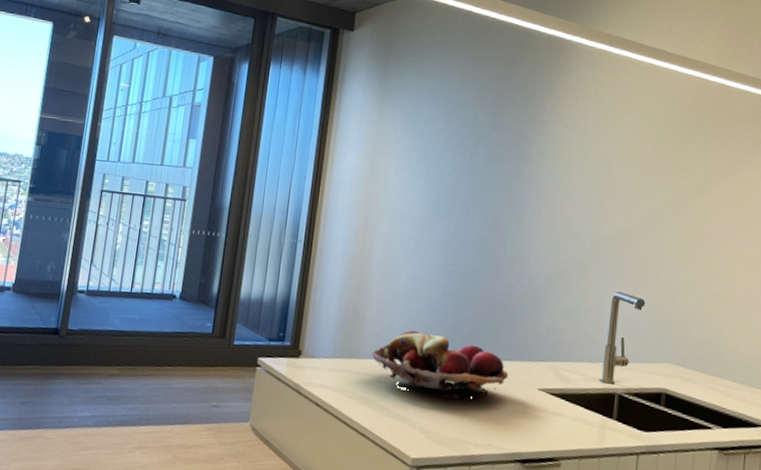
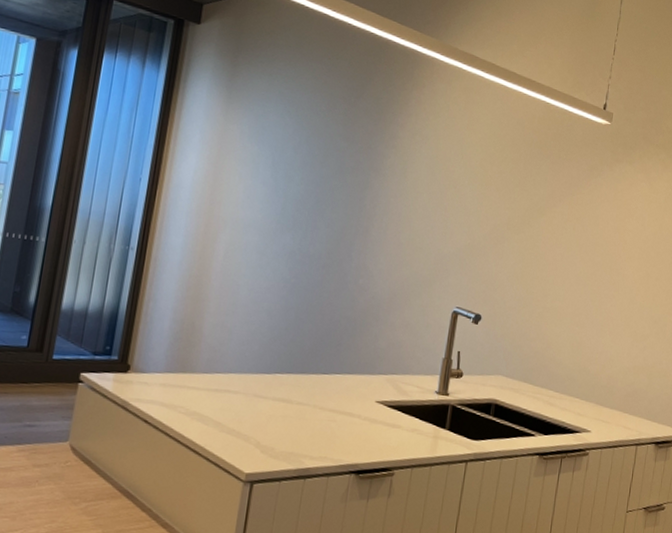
fruit basket: present [371,330,509,399] -> none [207,343,348,413]

